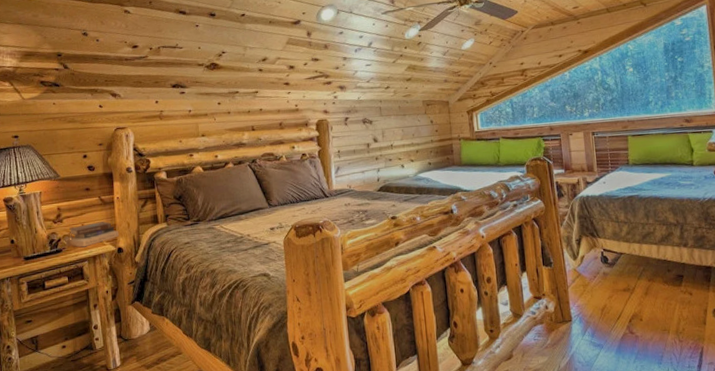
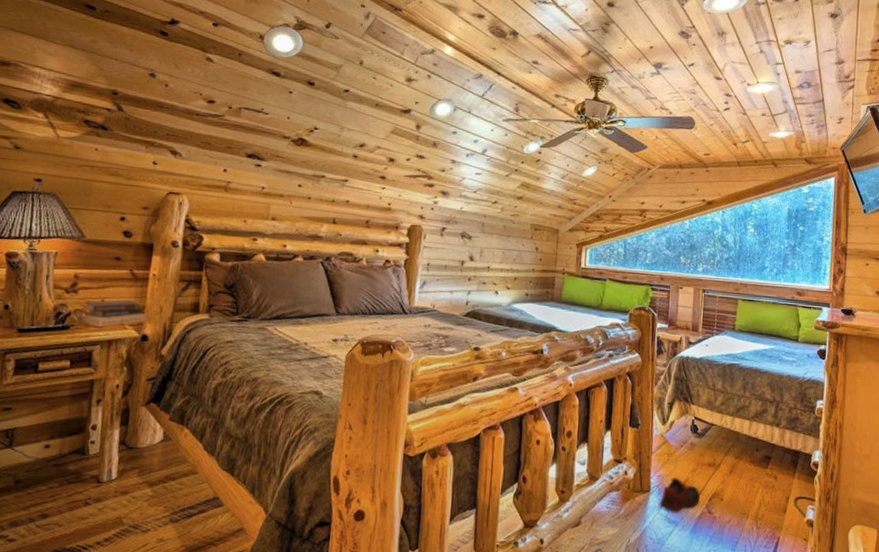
athletic shoe: none [583,306,621,336] -> present [660,478,701,512]

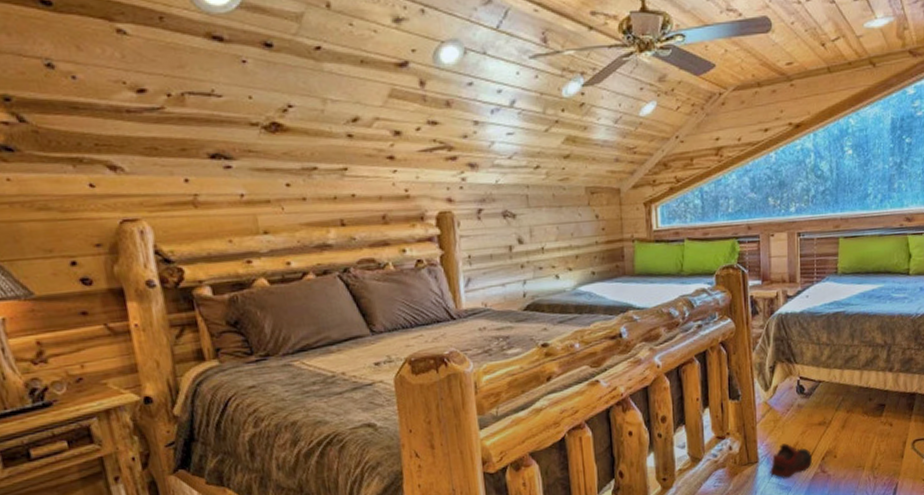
books: present [75,300,148,328] -> none [55,359,145,399]

